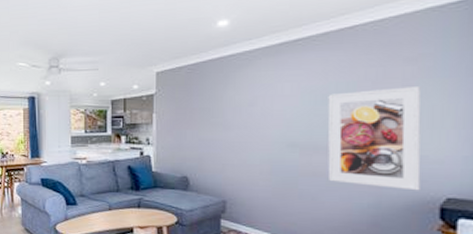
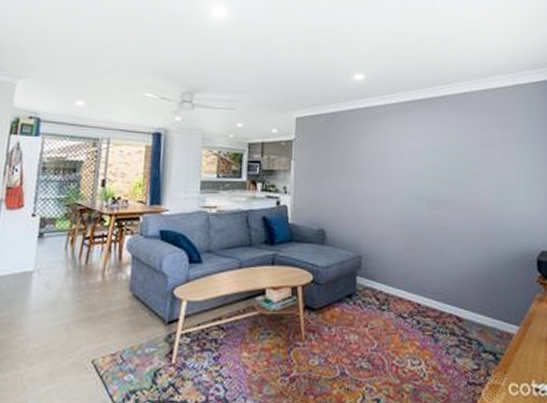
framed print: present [327,85,421,191] -> none [448,149,522,245]

